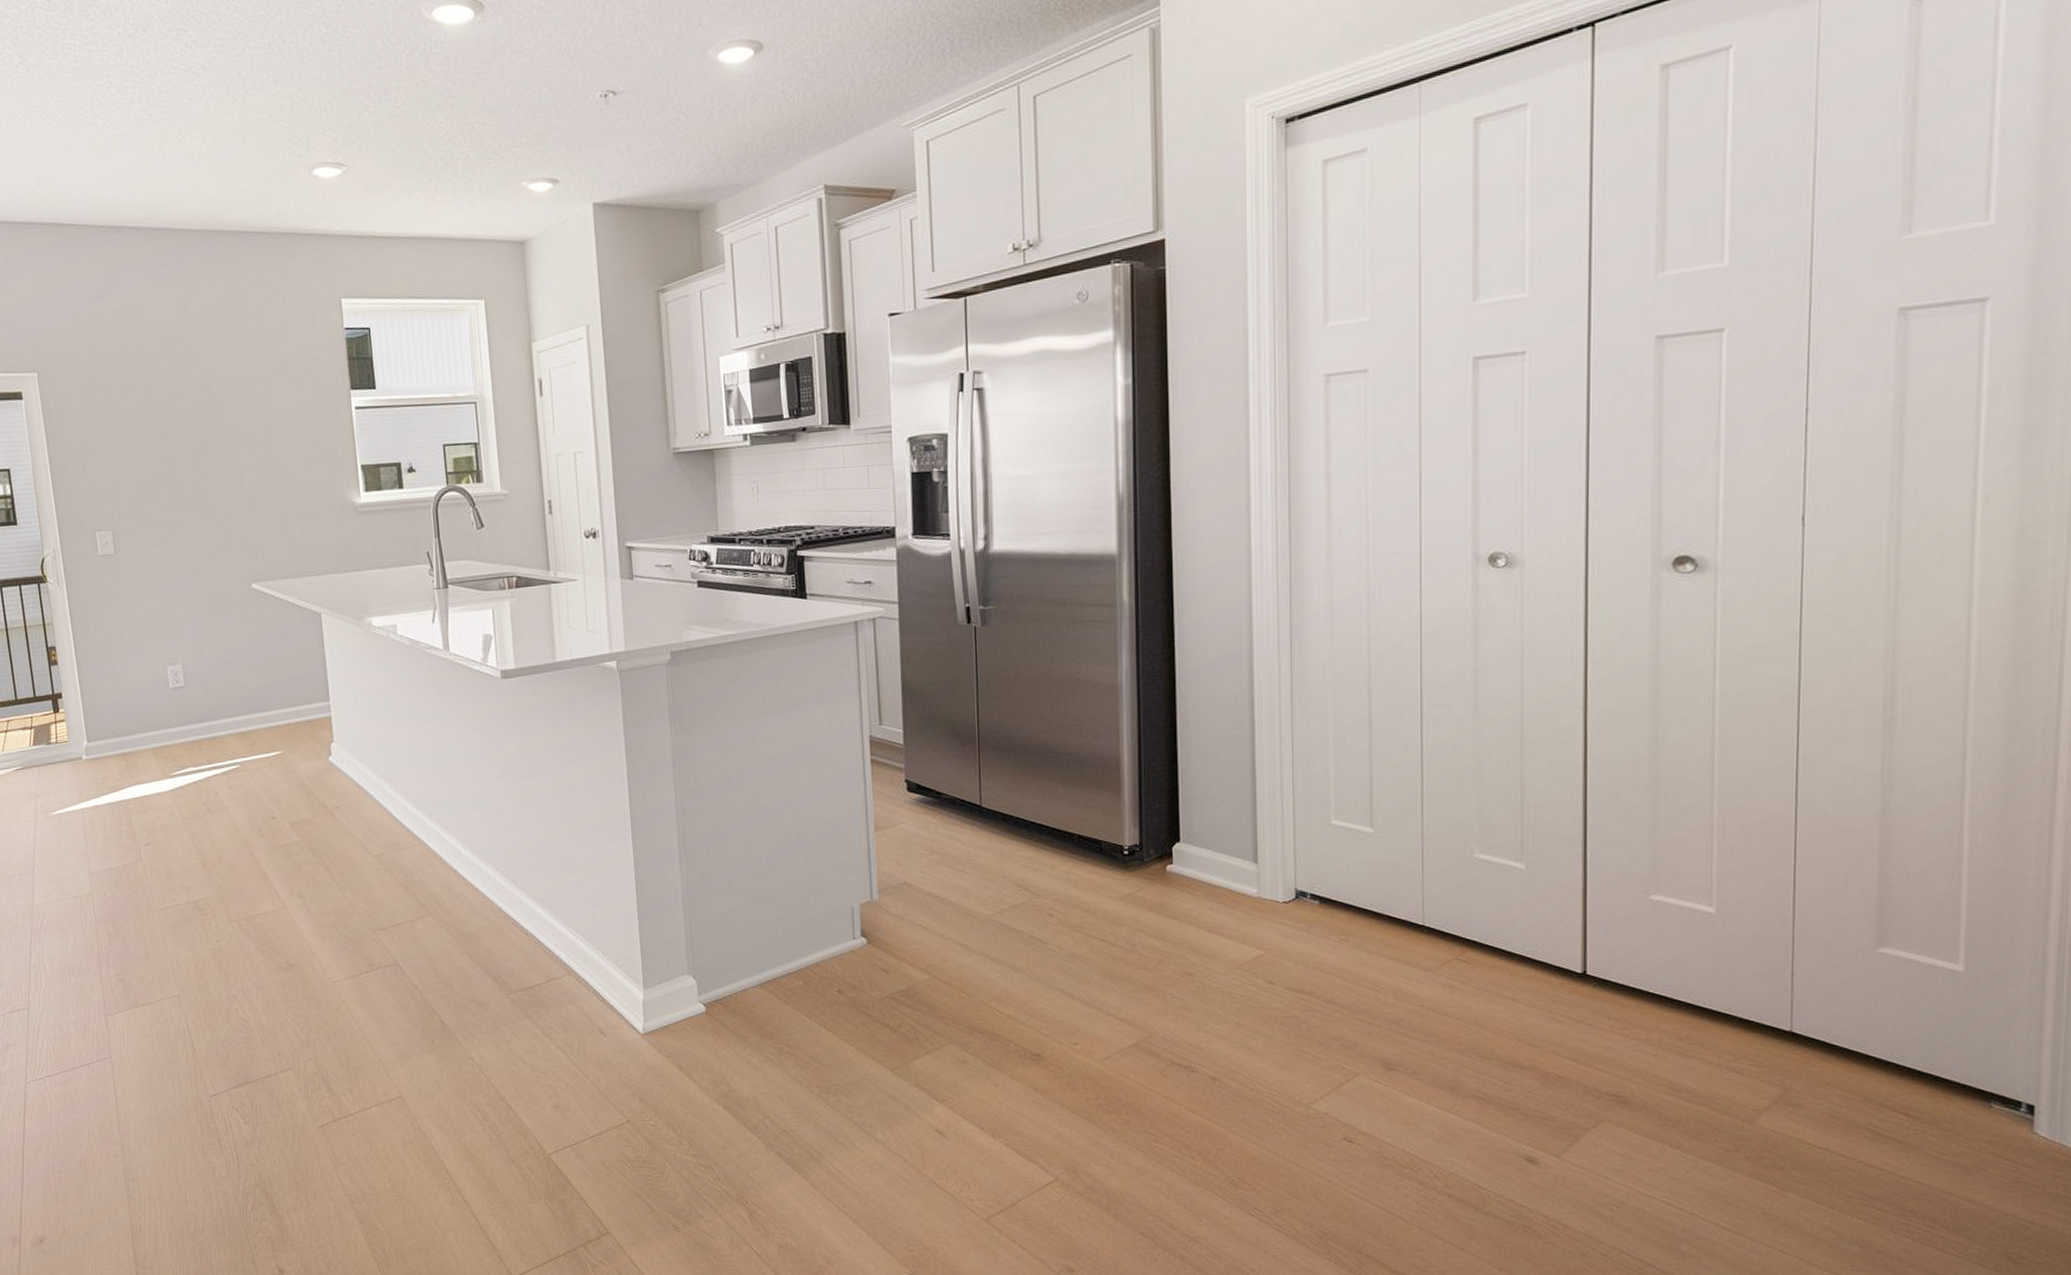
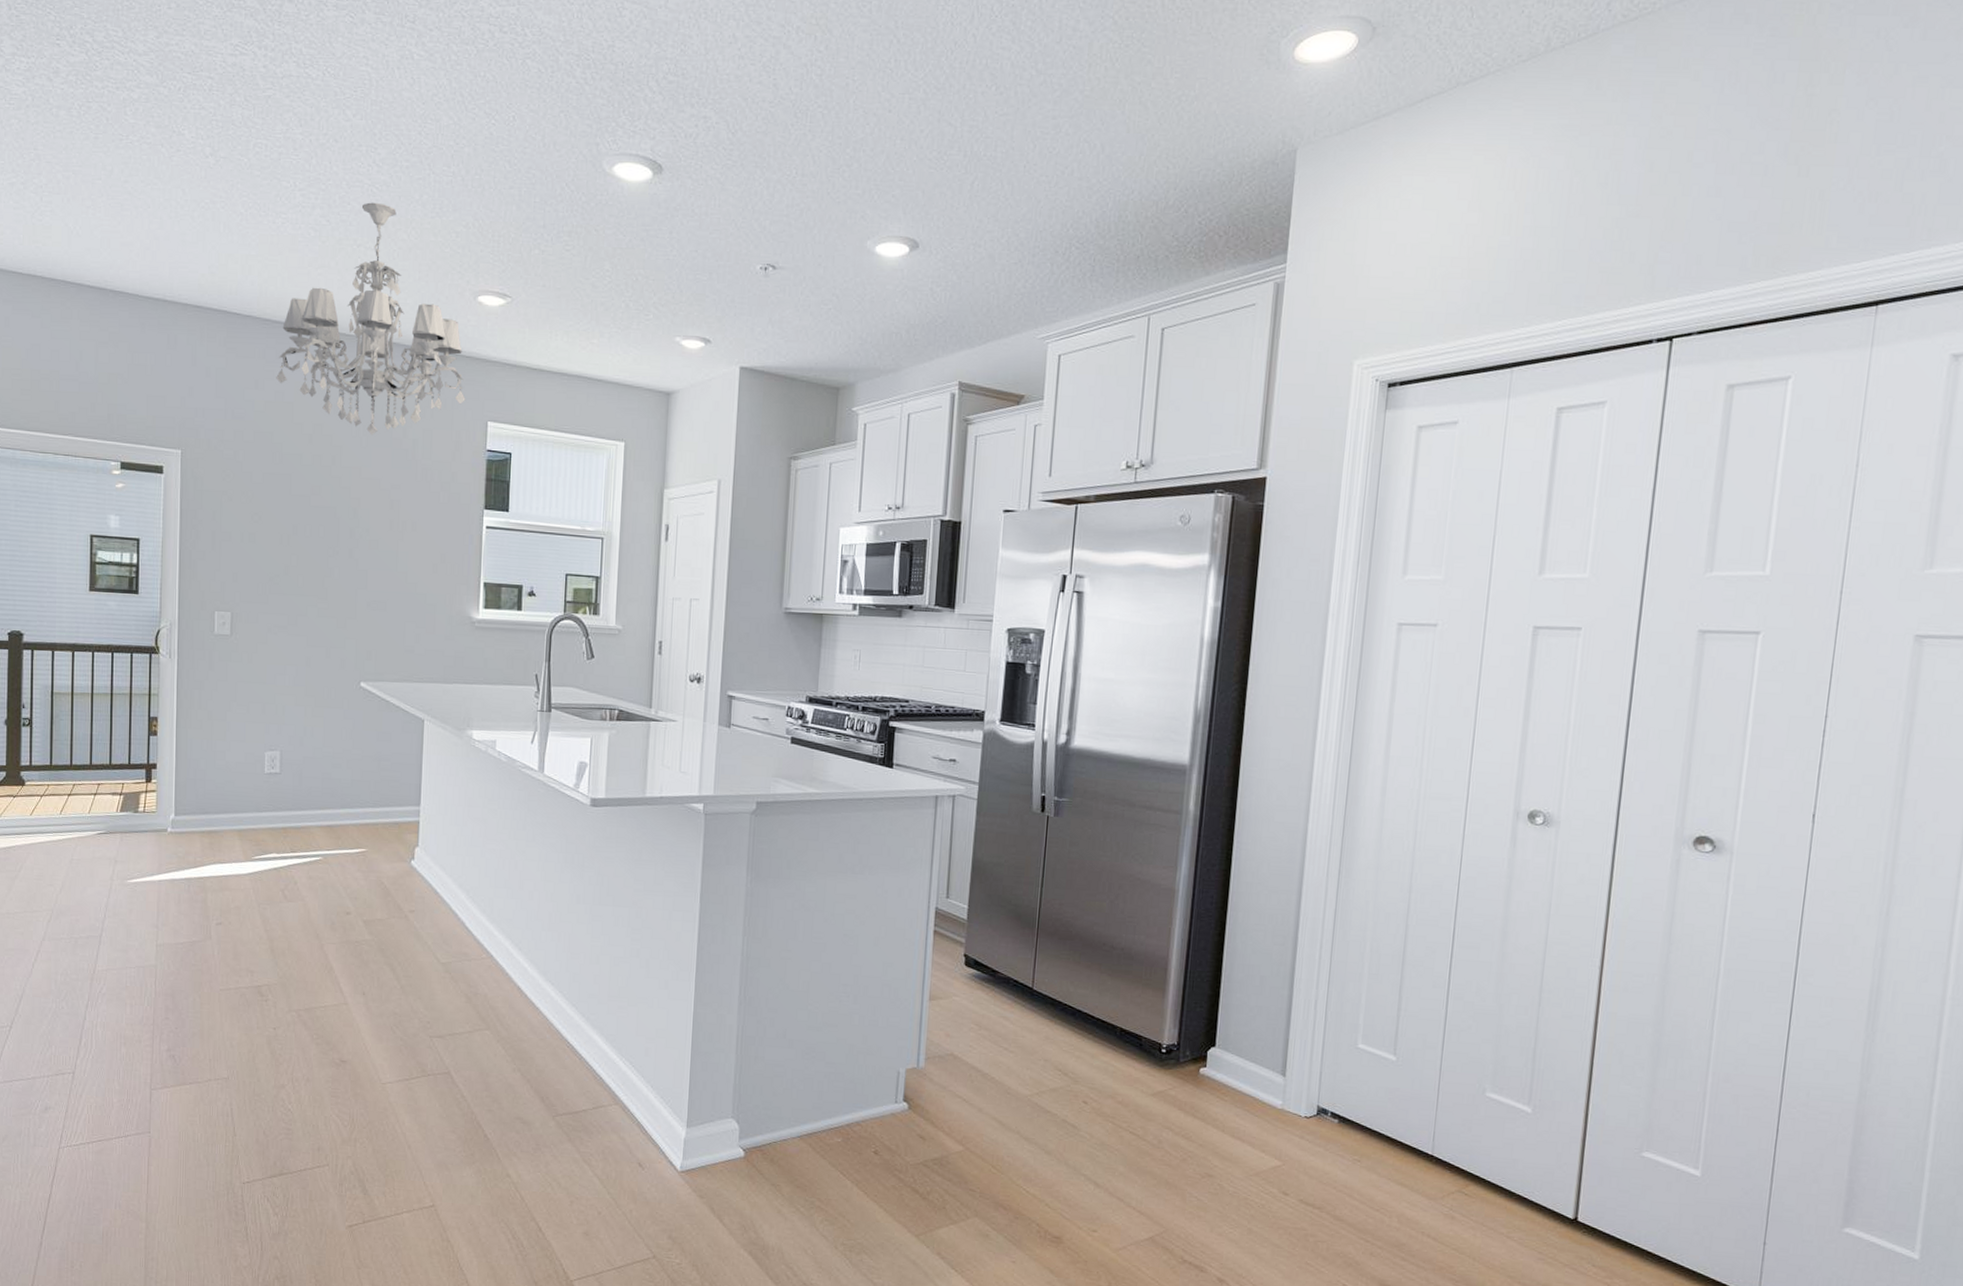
chandelier: none [119,87,315,330] -> present [276,202,466,435]

